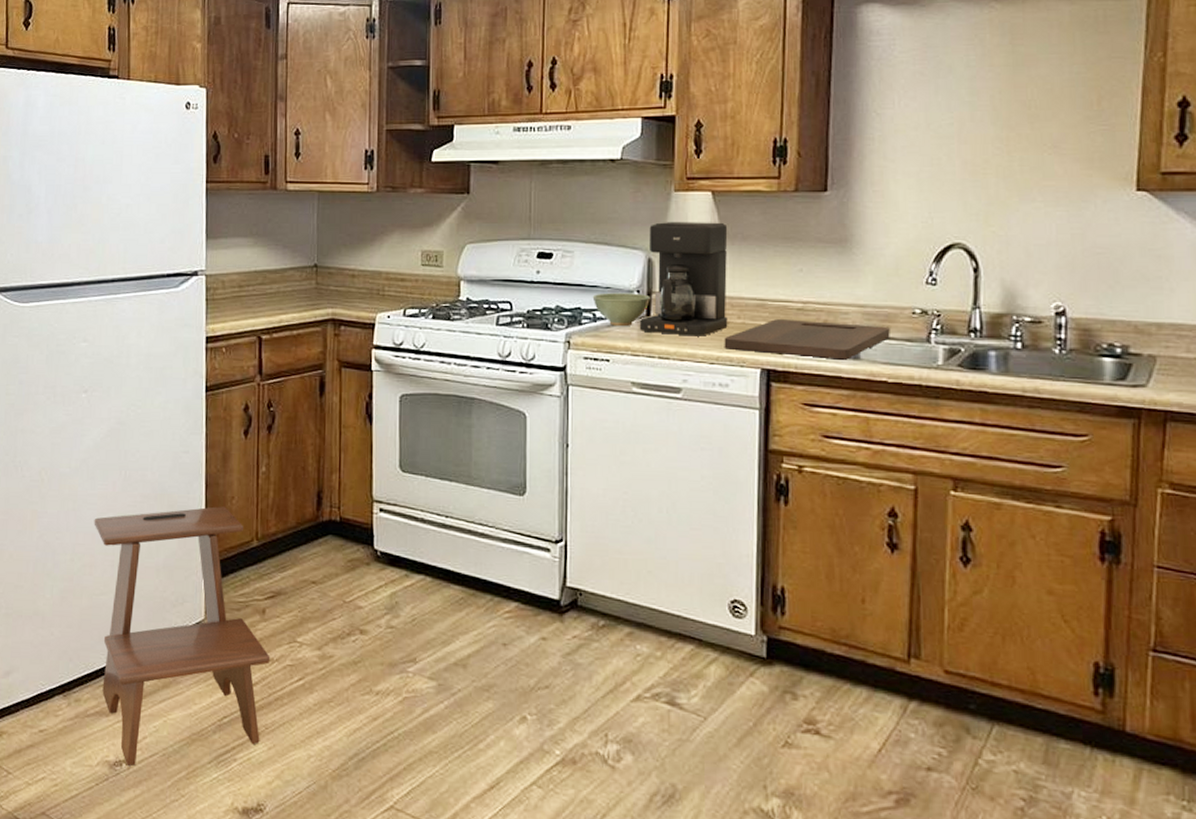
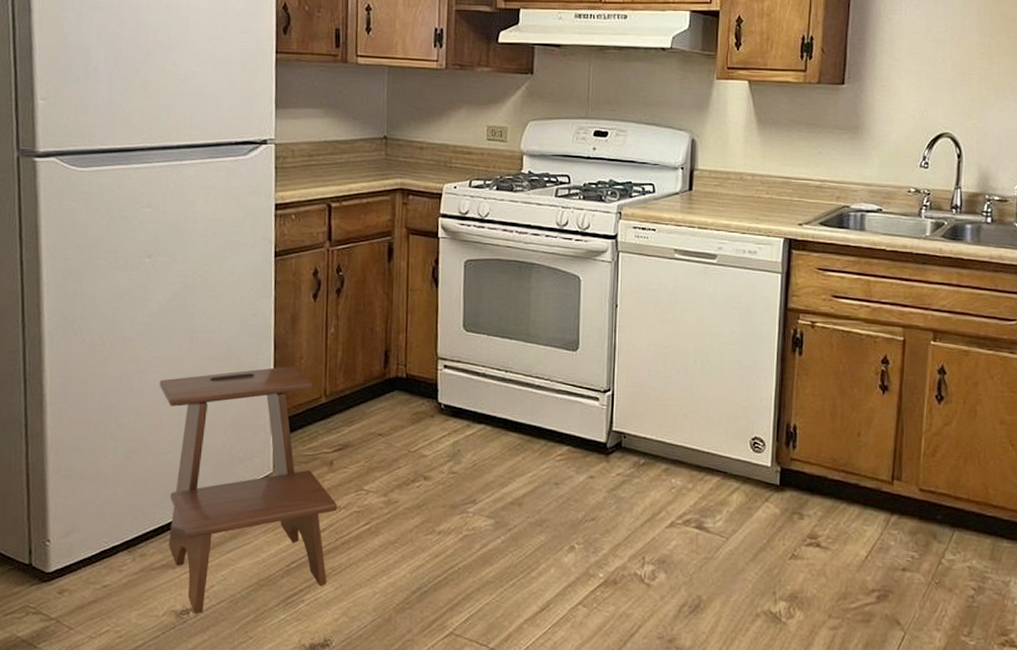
bowl: present [592,293,650,326] -> none [642,169,692,199]
coffee maker: present [640,222,728,336] -> none [683,107,761,209]
cutting board: present [724,319,890,360] -> none [754,195,890,231]

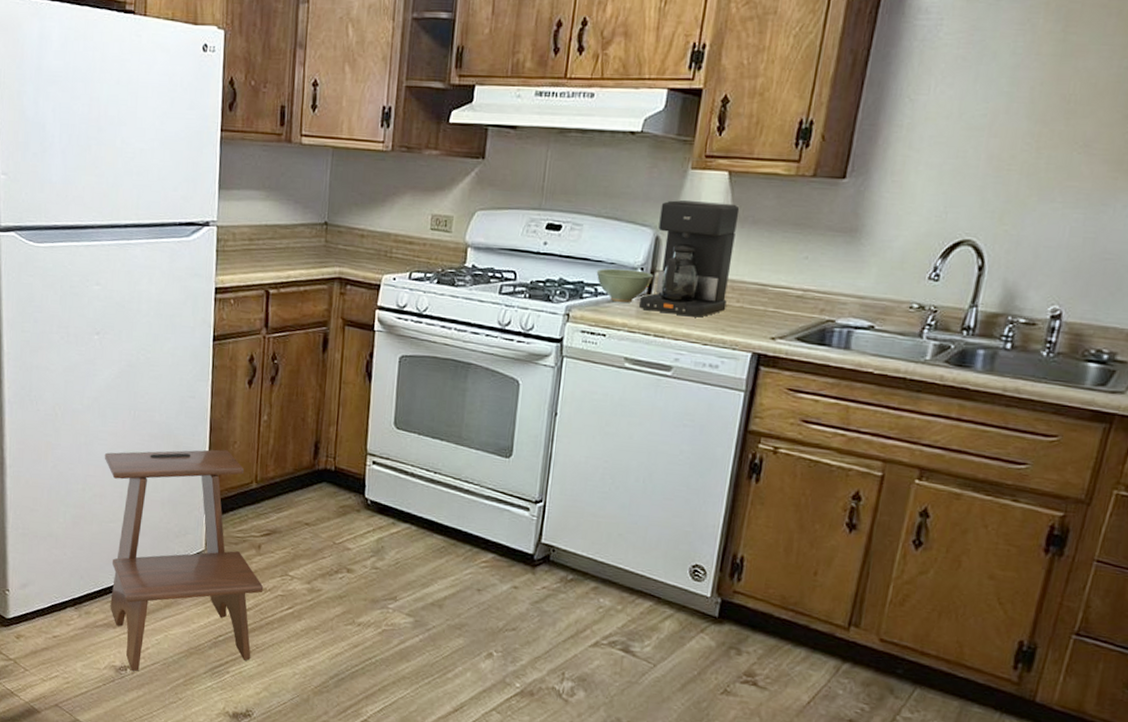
bowl: none [642,169,692,199] -> present [596,268,653,303]
coffee maker: none [683,107,761,209] -> present [639,200,740,318]

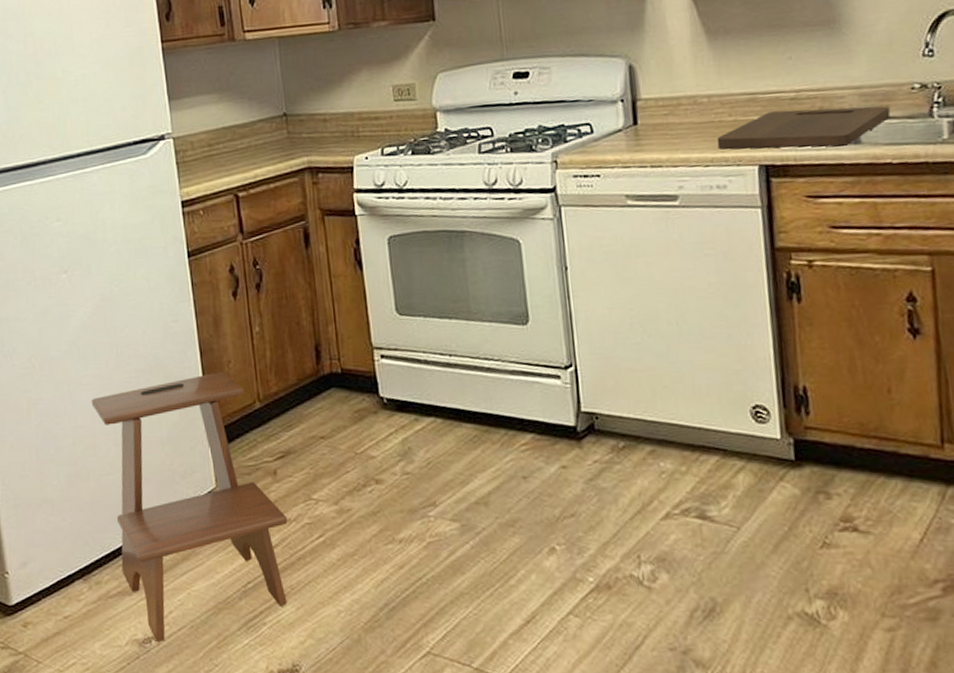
bowl: present [596,268,653,303] -> none [575,103,636,139]
coffee maker: present [639,200,740,318] -> none [626,18,720,142]
cutting board: none [719,305,885,349] -> present [716,106,891,150]

